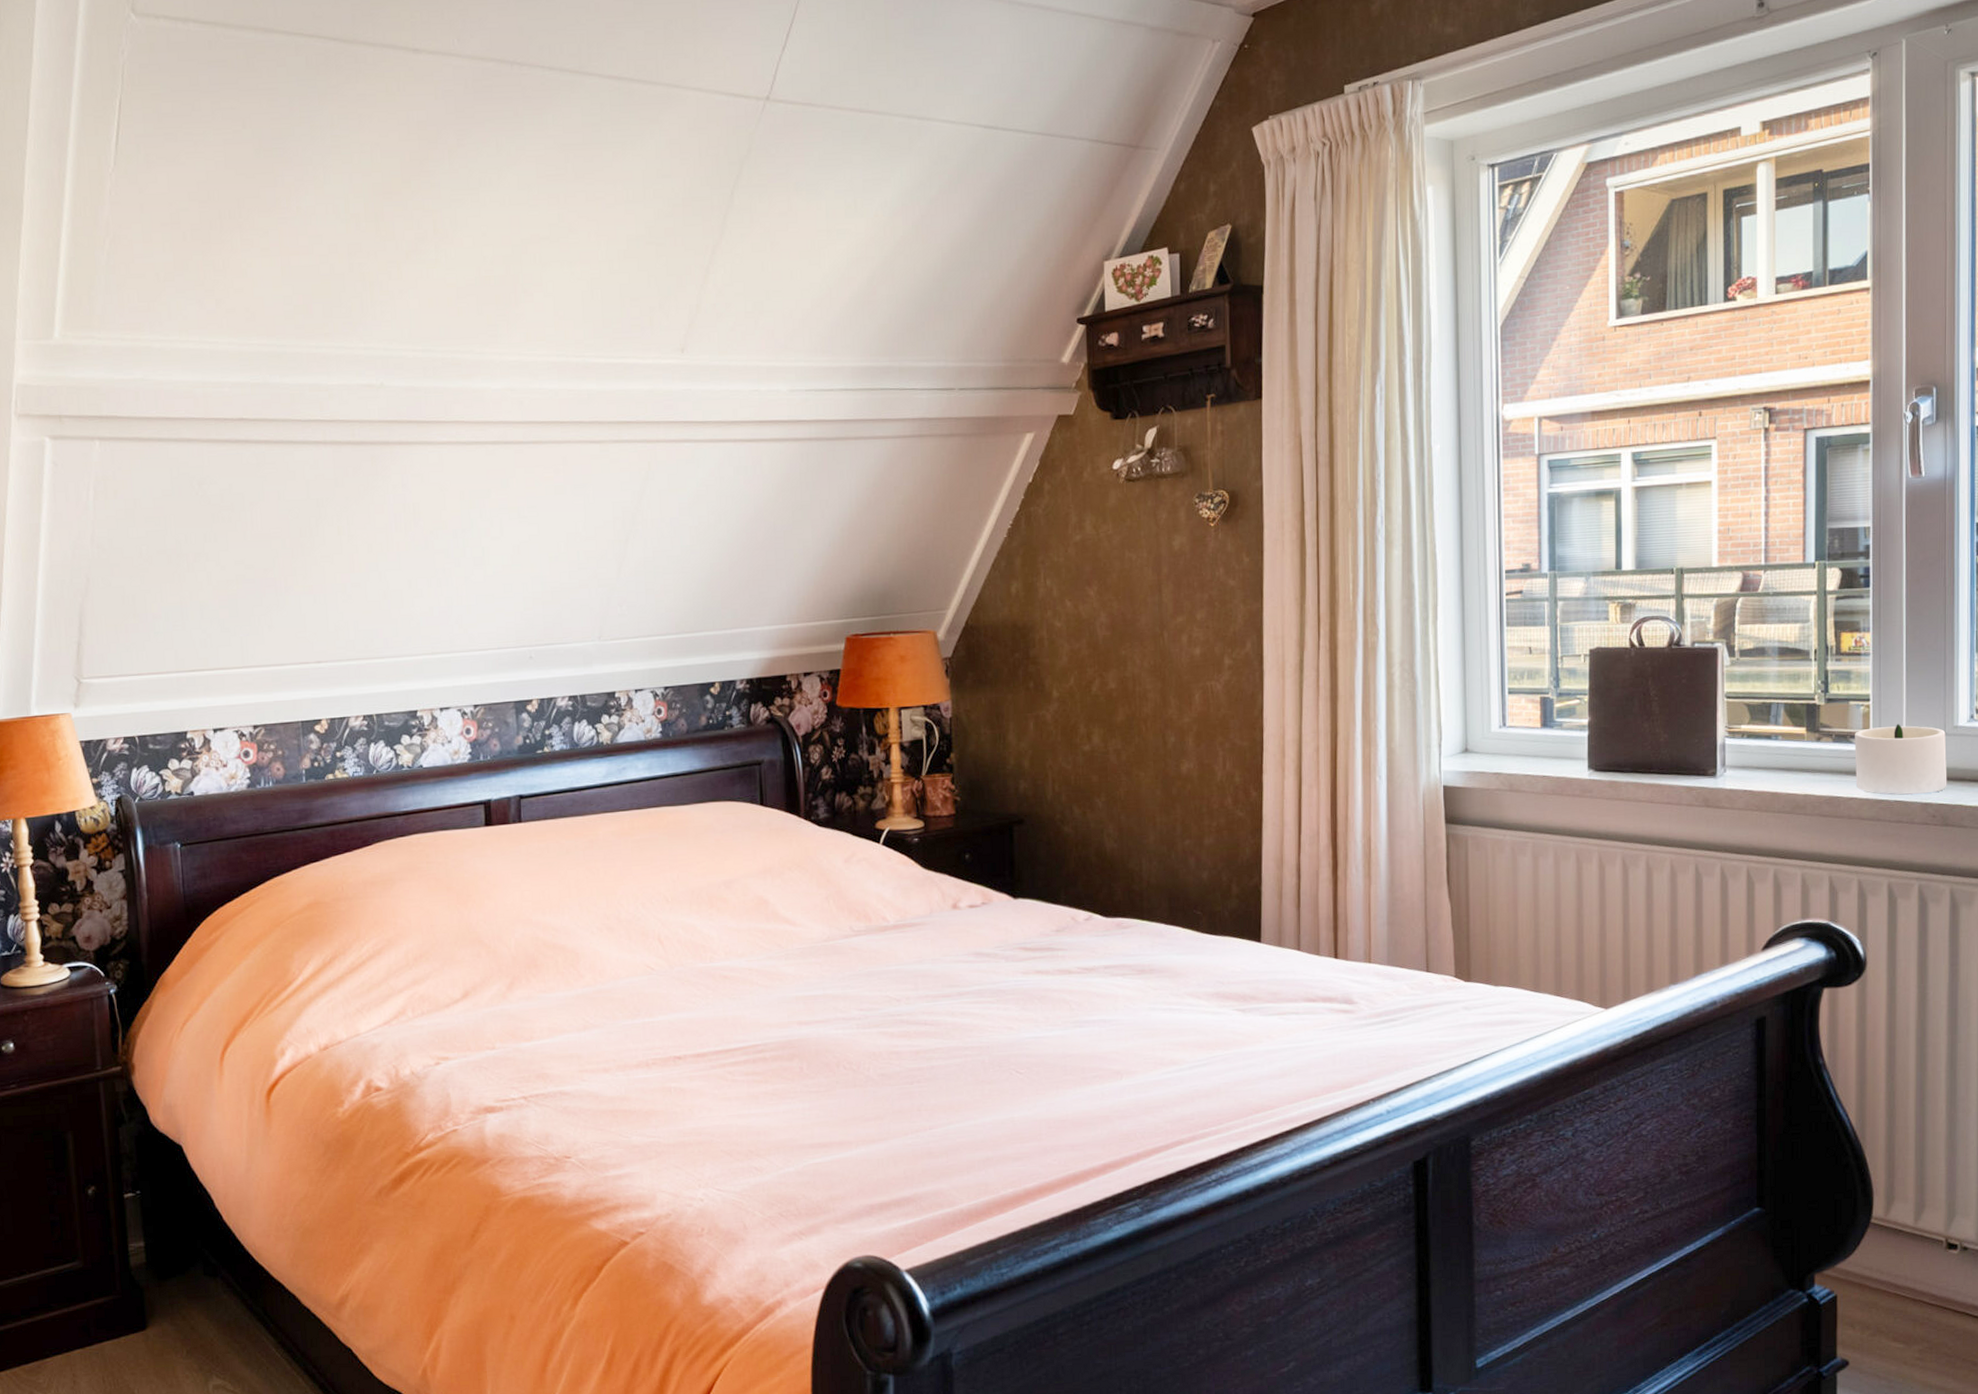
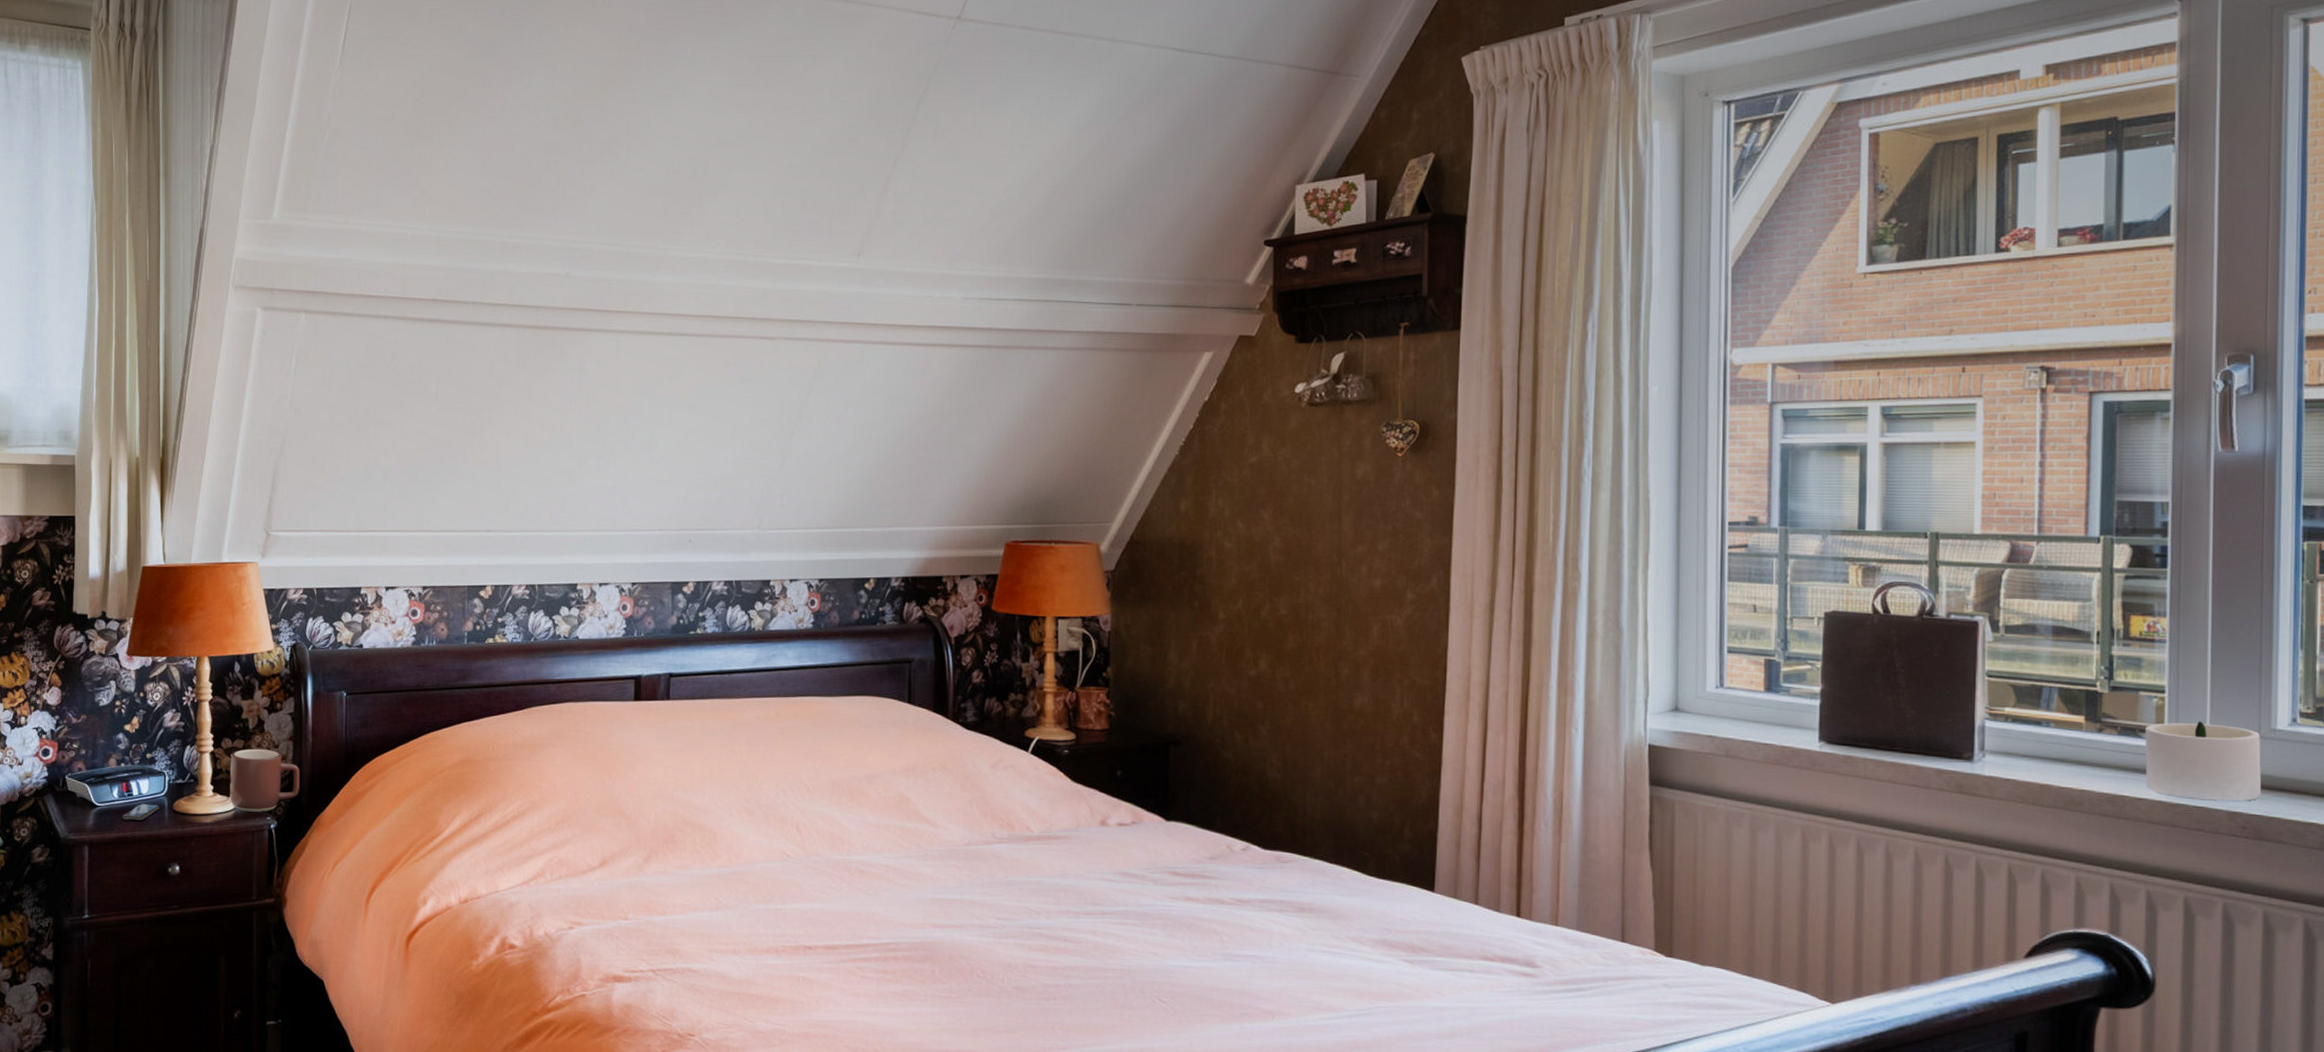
mug: none [59,910,138,979] -> present [230,748,300,812]

